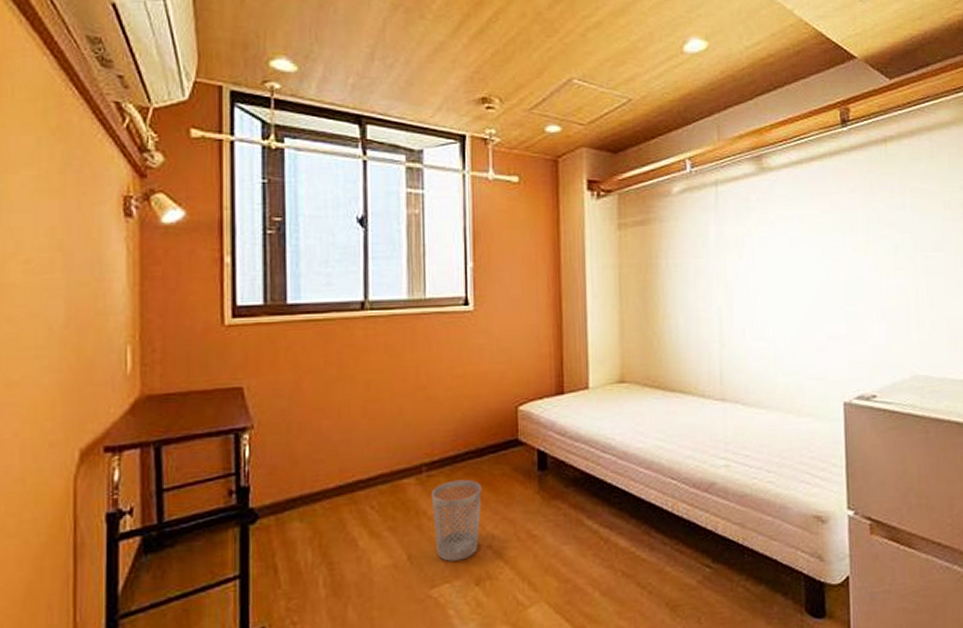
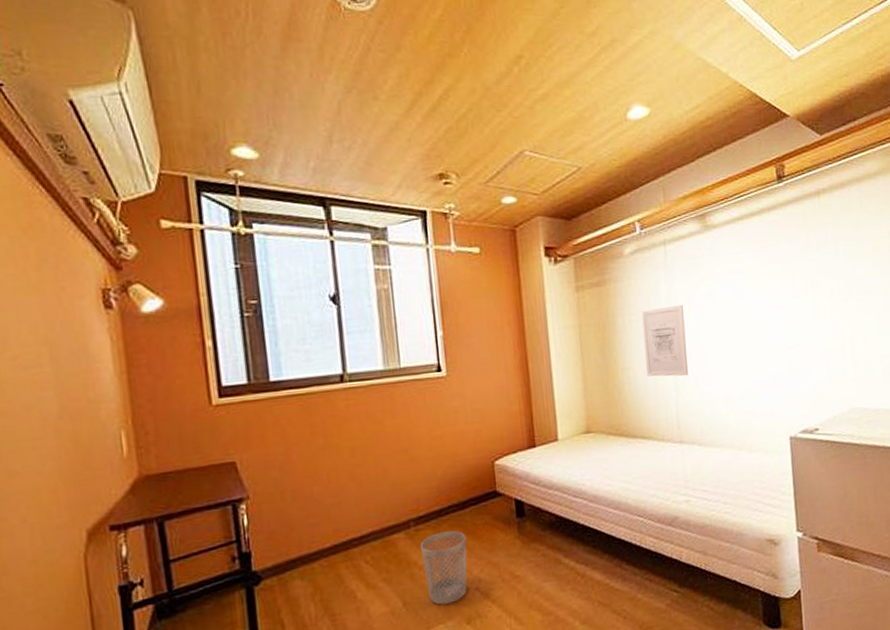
wall art: none [687,250,736,328] -> present [641,304,689,377]

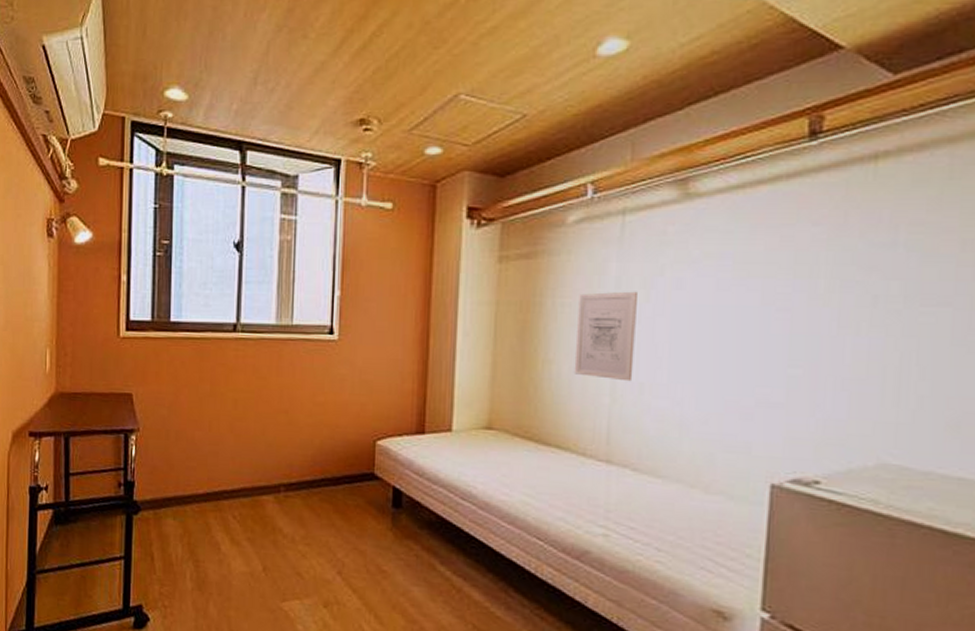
wastebasket: present [420,530,467,605] -> none [287,504,335,581]

